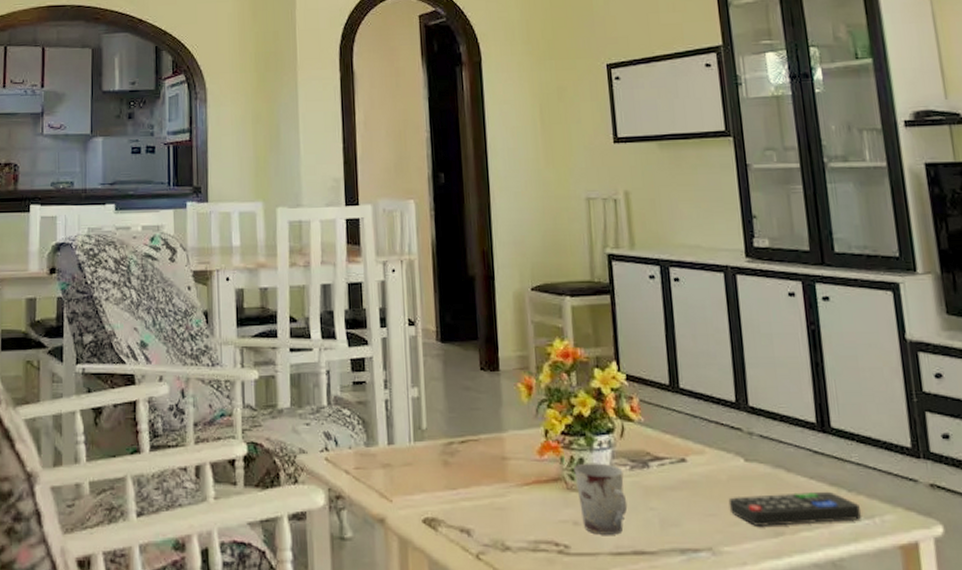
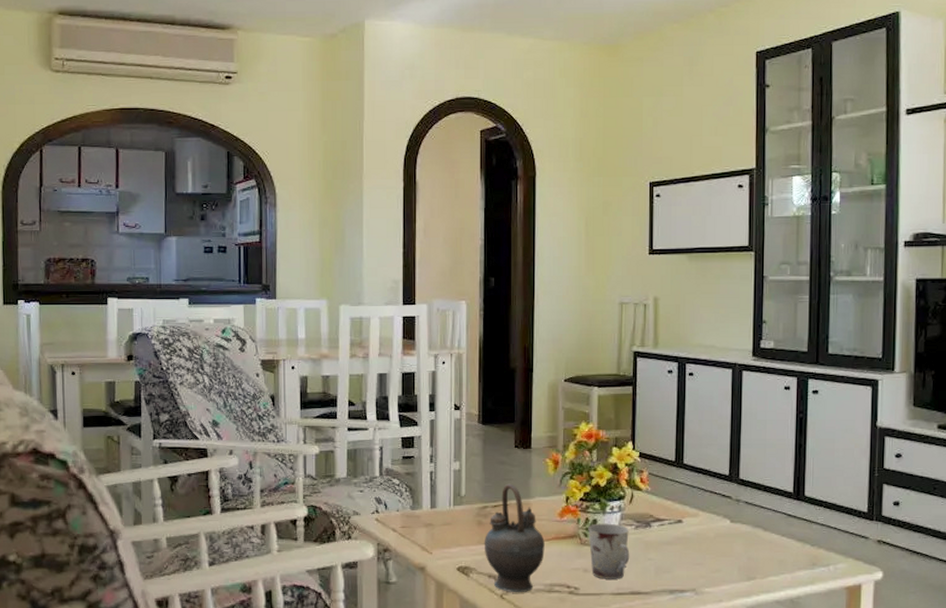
teapot: none [452,413,525,552] -> present [484,483,545,593]
remote control: present [728,491,861,526] -> none [713,545,819,572]

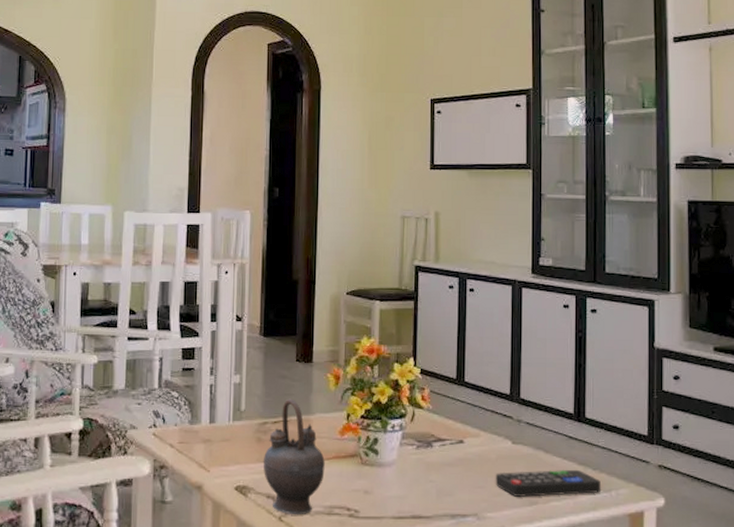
cup: present [588,523,630,579] -> none [369,442,411,502]
remote control: none [713,545,819,572] -> present [495,469,601,497]

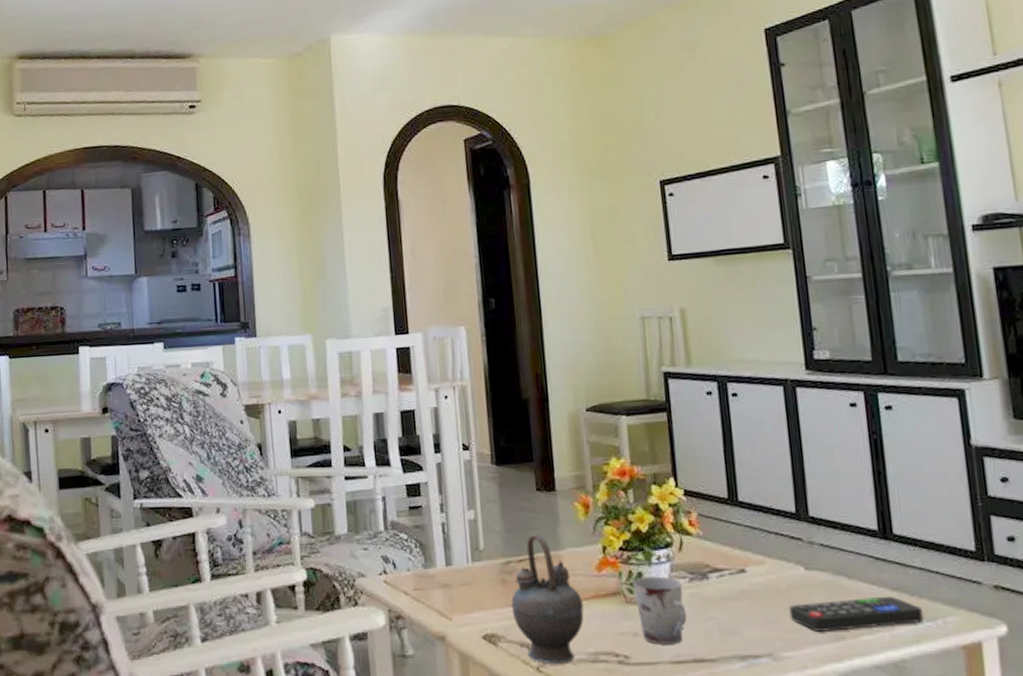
cup: none [369,442,411,502] -> present [632,576,687,645]

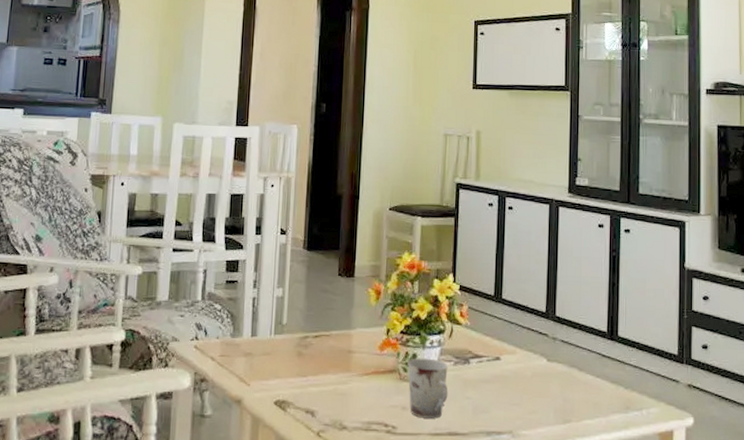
teapot: present [511,533,584,665] -> none [303,313,364,431]
remote control: present [788,596,923,632] -> none [530,387,632,415]

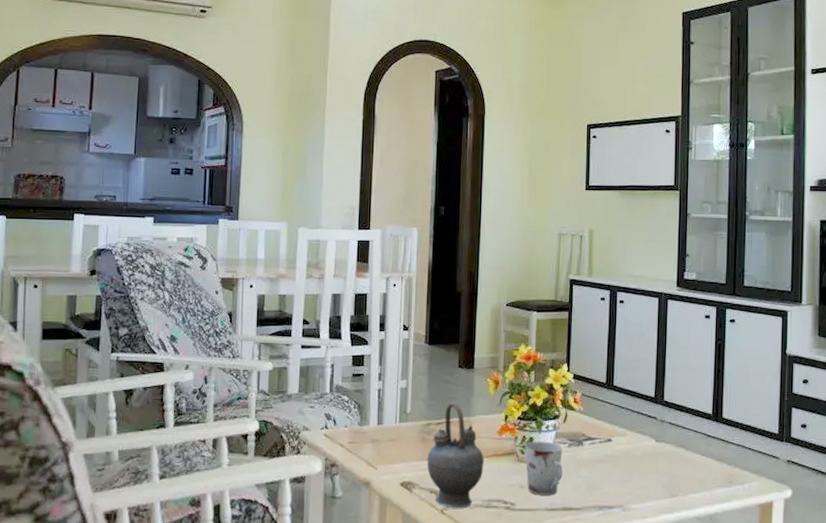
teapot: none [303,313,364,431] -> present [427,402,484,508]

